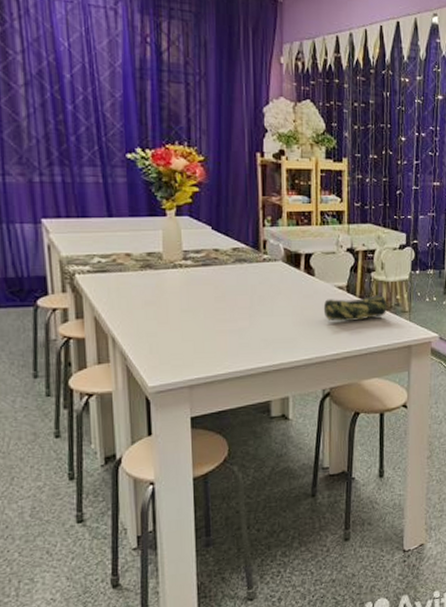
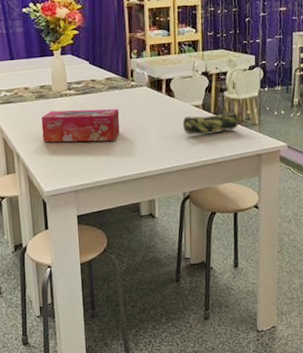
tissue box: none [147,284,248,325] -> present [41,109,120,143]

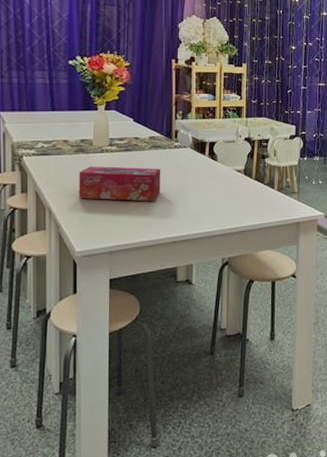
pencil case: present [182,111,239,135] -> none [224,178,279,200]

